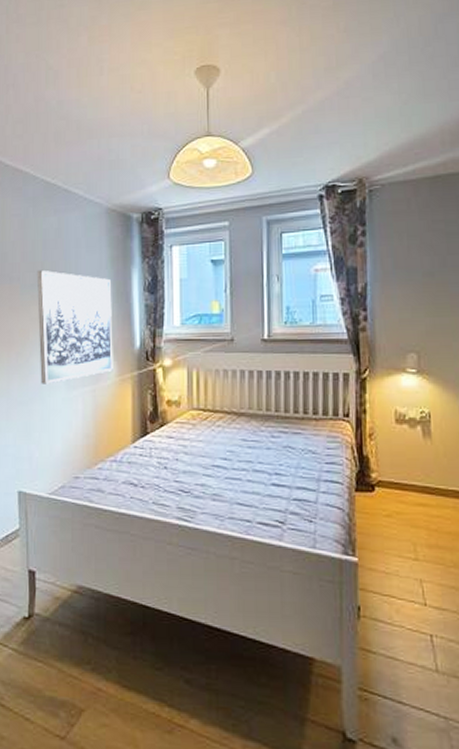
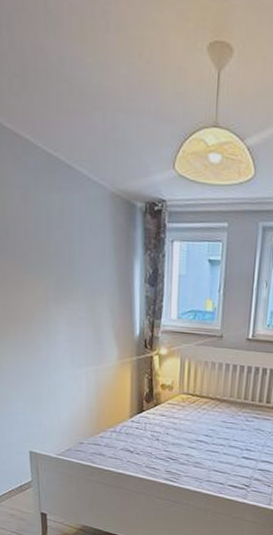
wall art: present [36,269,113,384] -> none [40,249,115,362]

